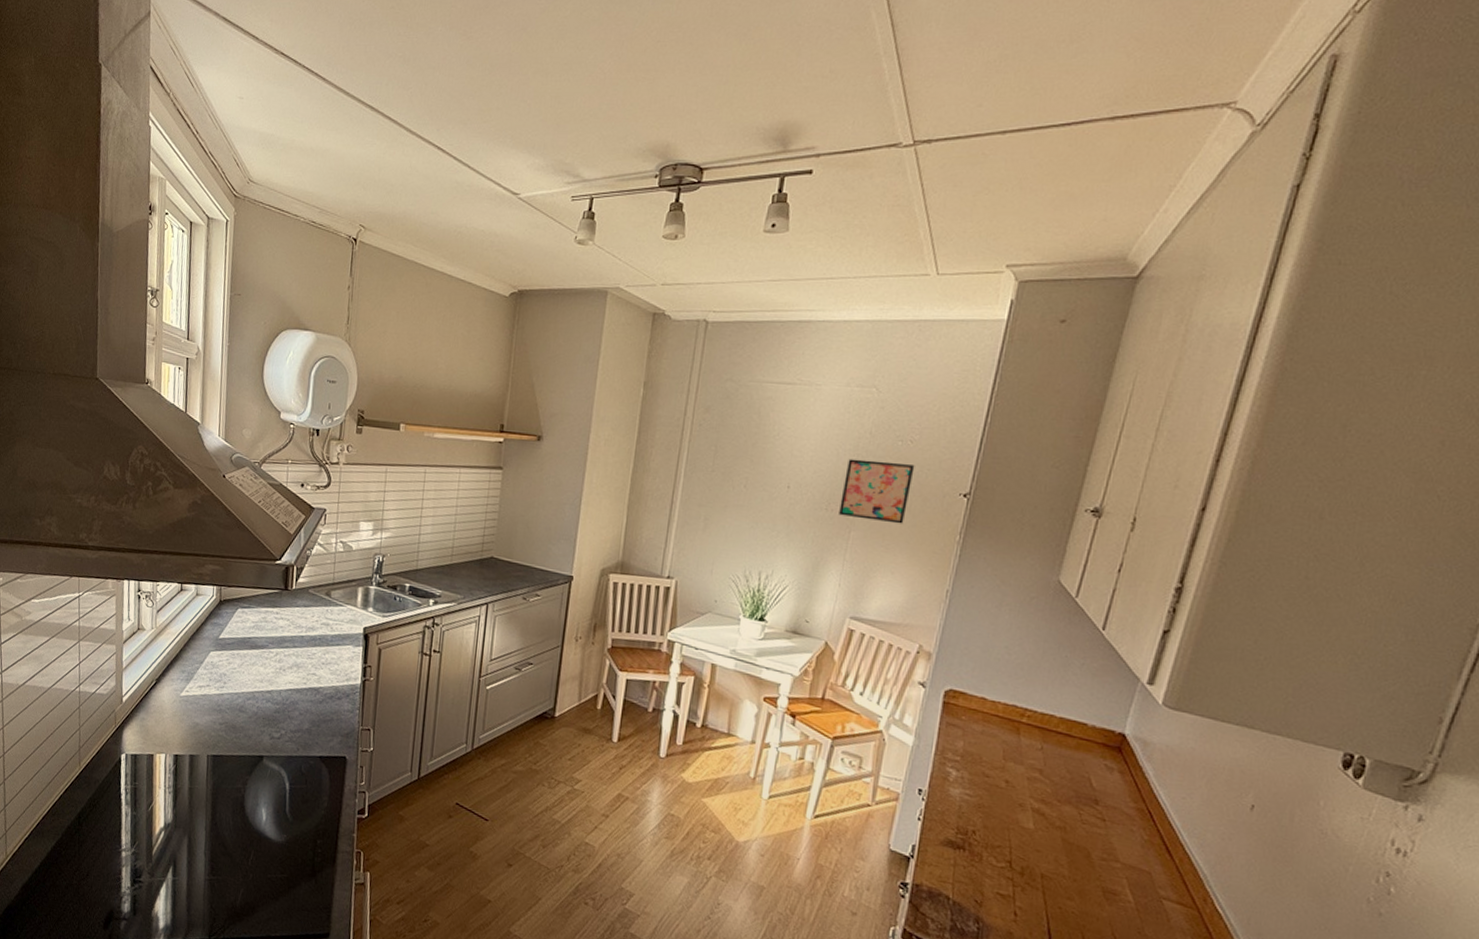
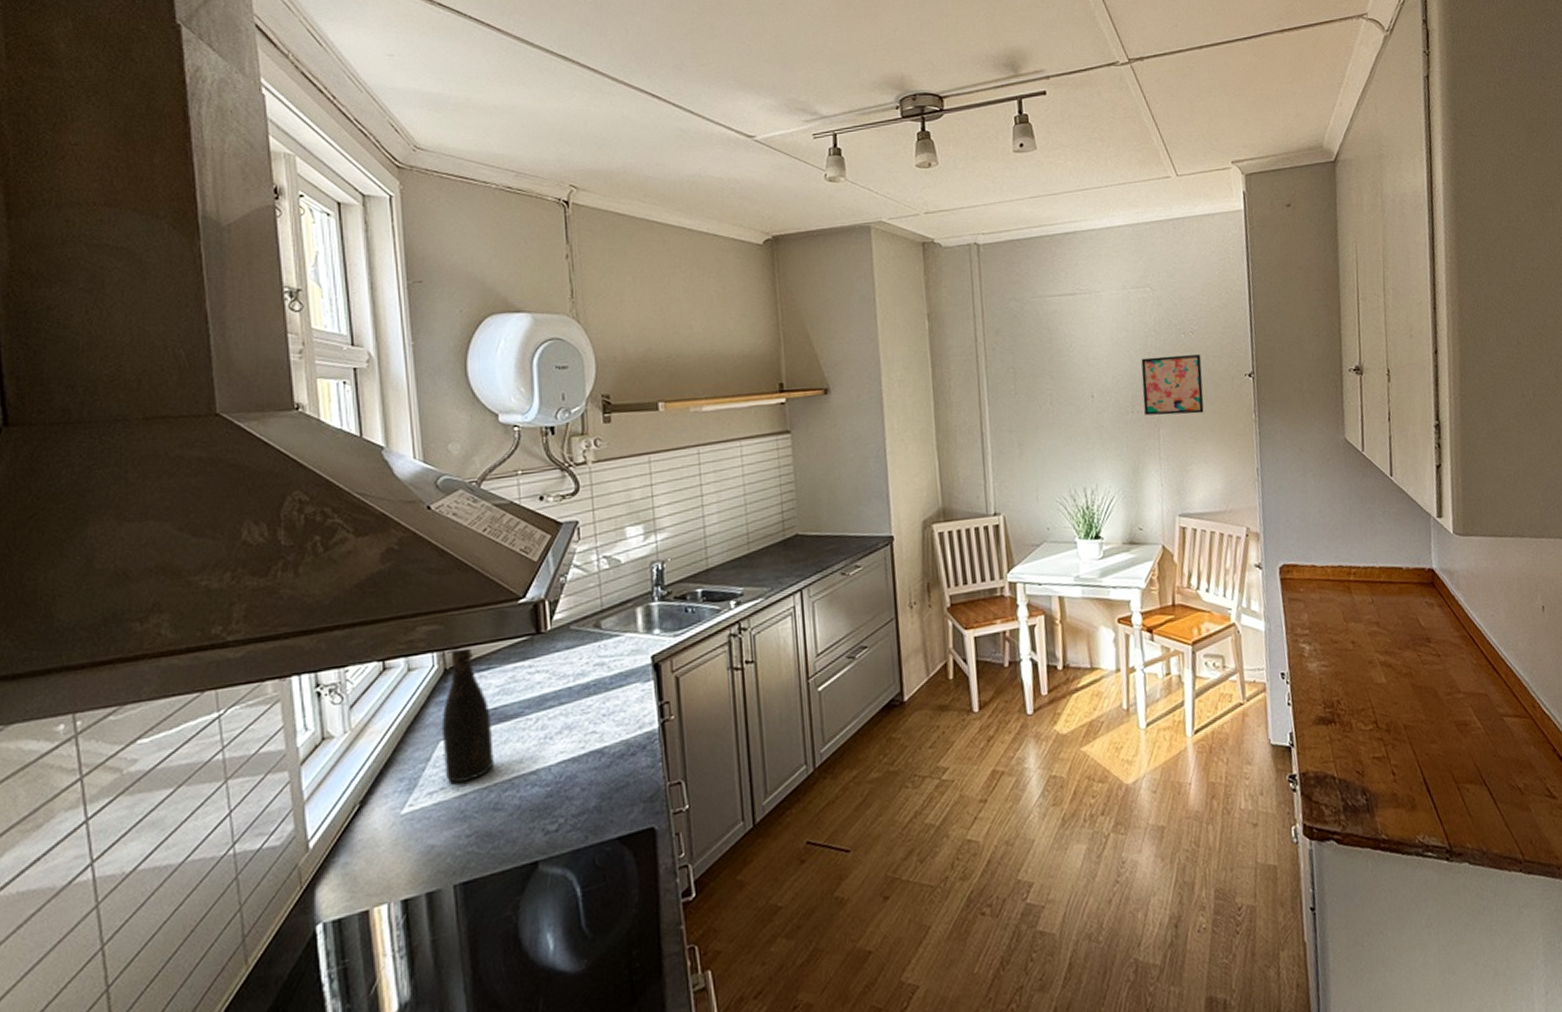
bottle: none [211,586,246,685] -> present [441,648,494,783]

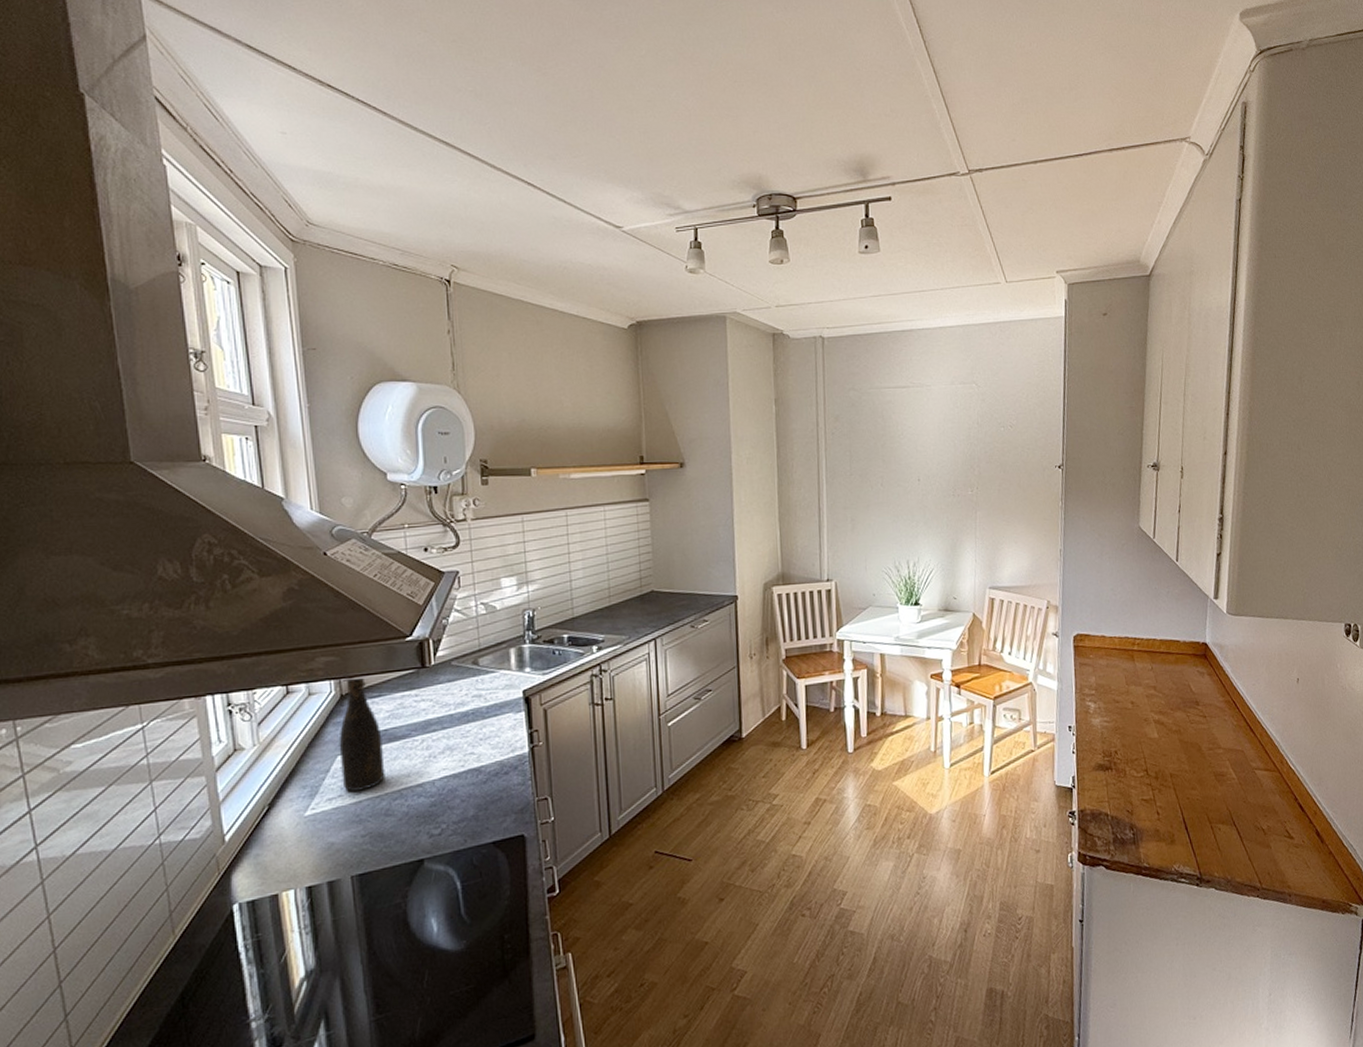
wall art: present [1141,354,1204,416] -> none [963,446,1018,499]

